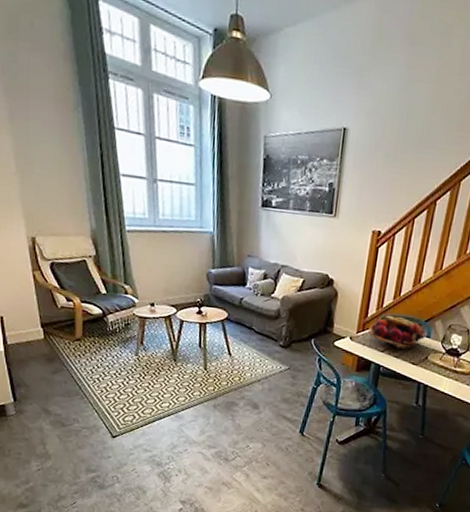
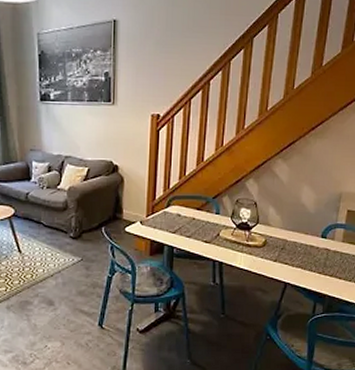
fruit basket: present [368,315,426,350] -> none [158,195,216,230]

